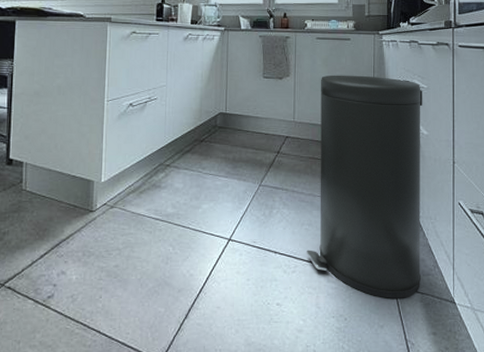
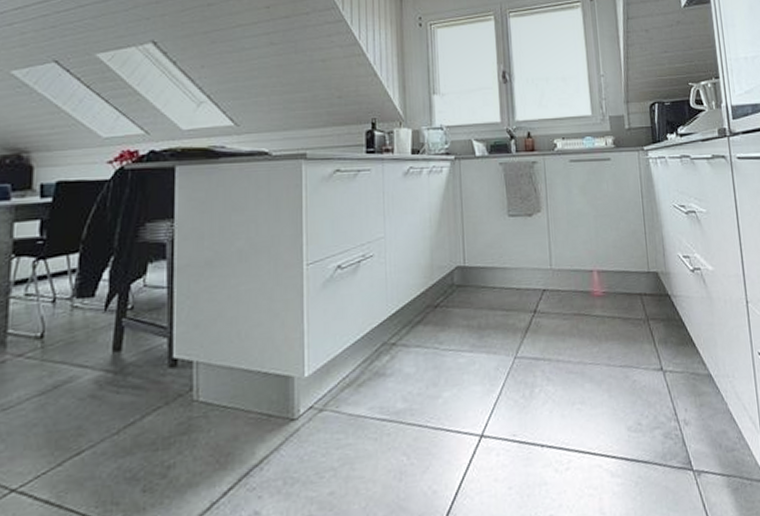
pedal bin: present [306,75,422,298] -> none [580,203,725,489]

